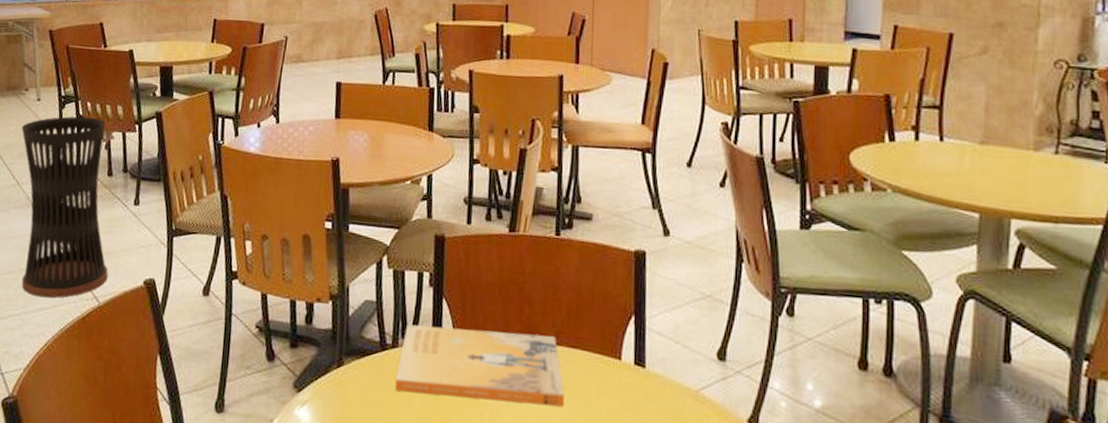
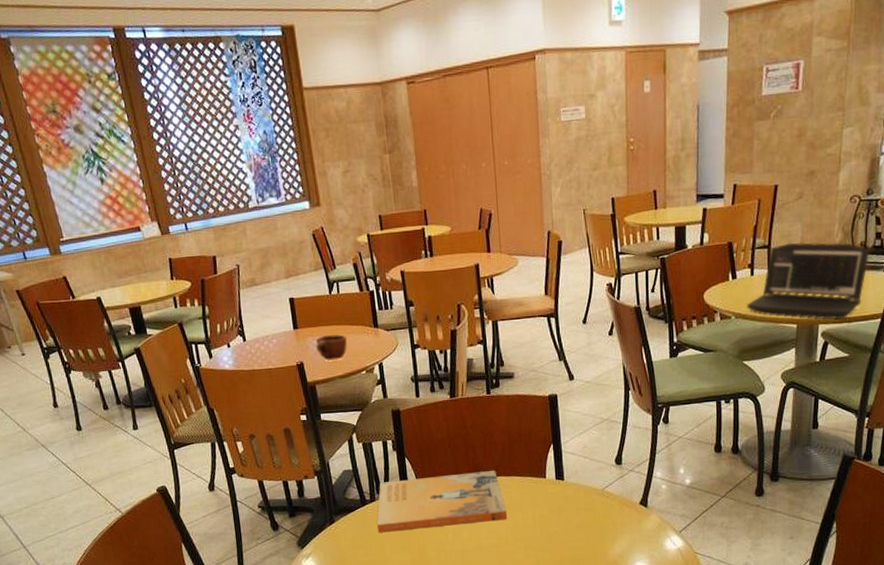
umbrella stand: present [21,116,108,298] -> none [13,362,125,518]
mug: none [356,131,395,162] -> present [315,334,348,361]
laptop: none [909,106,1083,215] -> present [747,242,869,318]

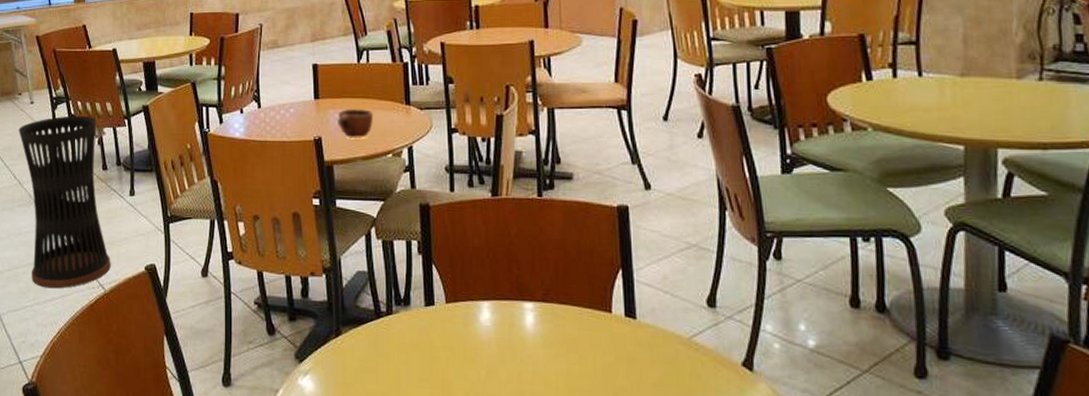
umbrella stand: none [13,362,125,518] -> present [18,115,111,289]
book: present [377,471,507,533] -> none [393,291,558,361]
laptop: present [747,242,869,318] -> none [889,40,1068,142]

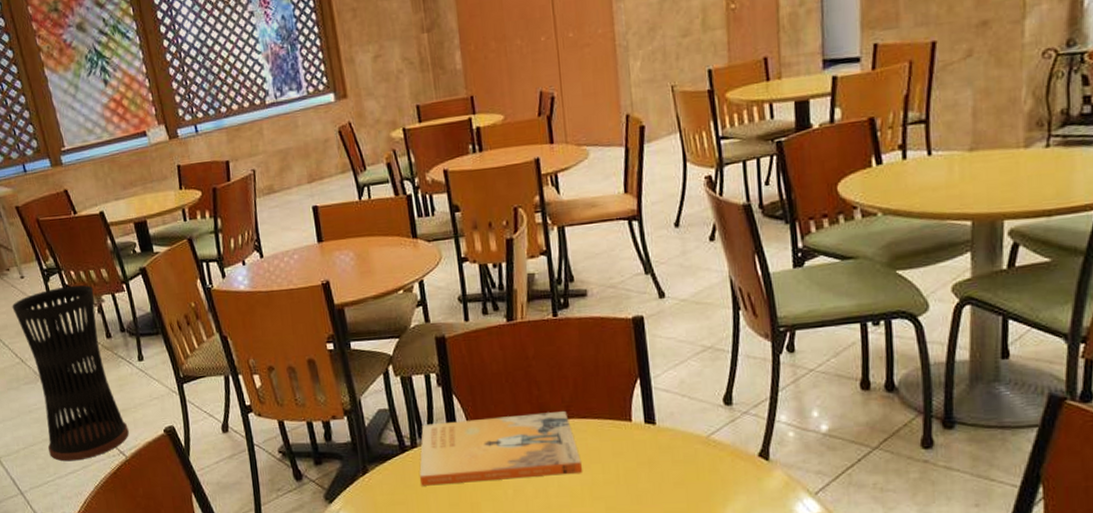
mug: present [336,108,374,138] -> none [343,247,381,279]
book: none [393,291,558,361] -> present [419,411,582,486]

